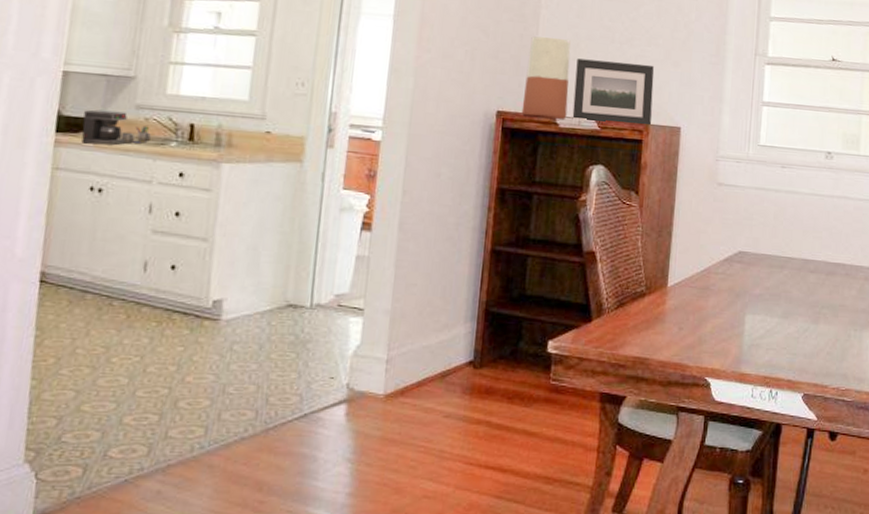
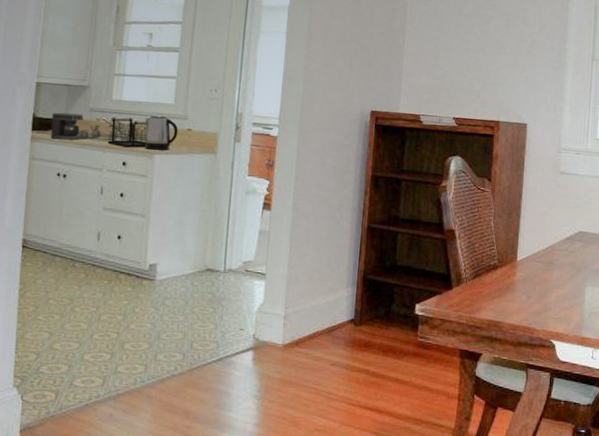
dish rack: none [158,116,213,156] -> present [107,117,148,148]
kettle: none [208,113,254,159] -> present [144,114,179,151]
vase: present [521,36,571,121] -> none [391,47,432,119]
picture frame: present [572,58,654,124] -> none [433,66,503,122]

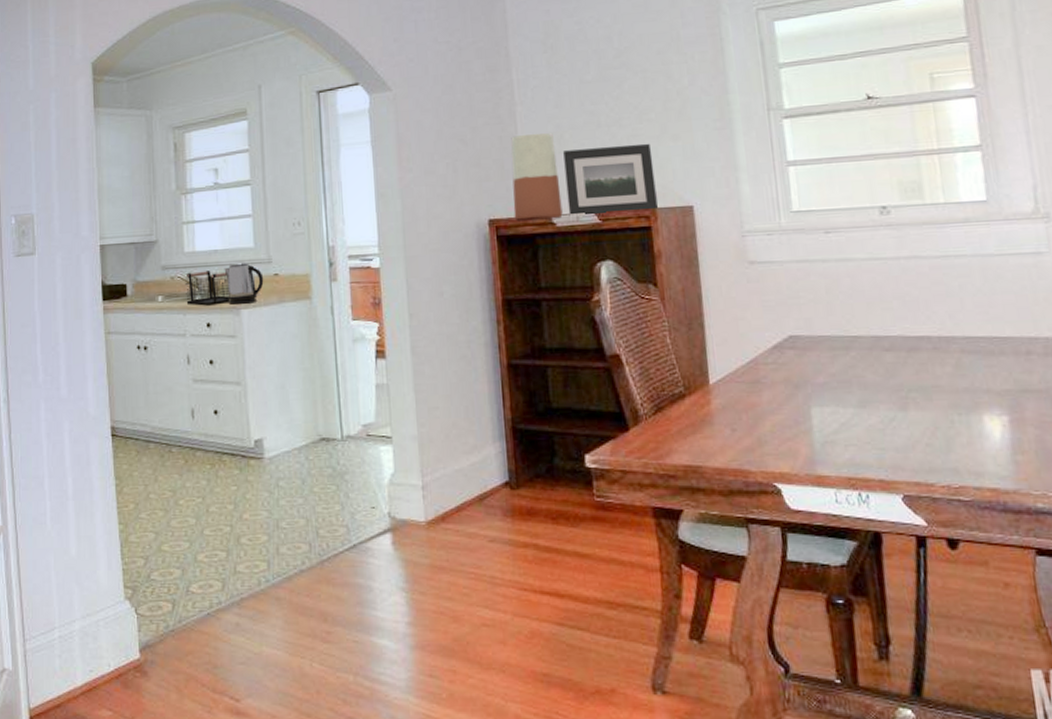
coffee maker: present [50,112,101,141] -> none [122,274,178,308]
vase: none [391,47,432,119] -> present [511,133,563,222]
picture frame: none [433,66,503,122] -> present [563,144,658,217]

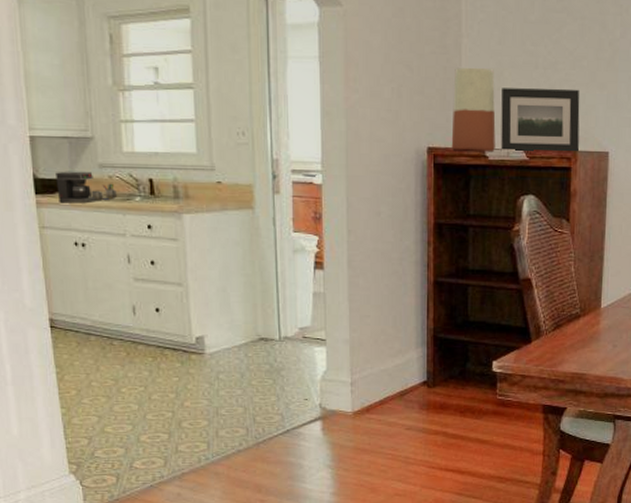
coffee maker: none [122,274,178,308] -> present [56,171,117,204]
dish rack: present [184,271,229,306] -> none [123,173,171,208]
kettle: present [224,262,264,306] -> none [165,167,206,210]

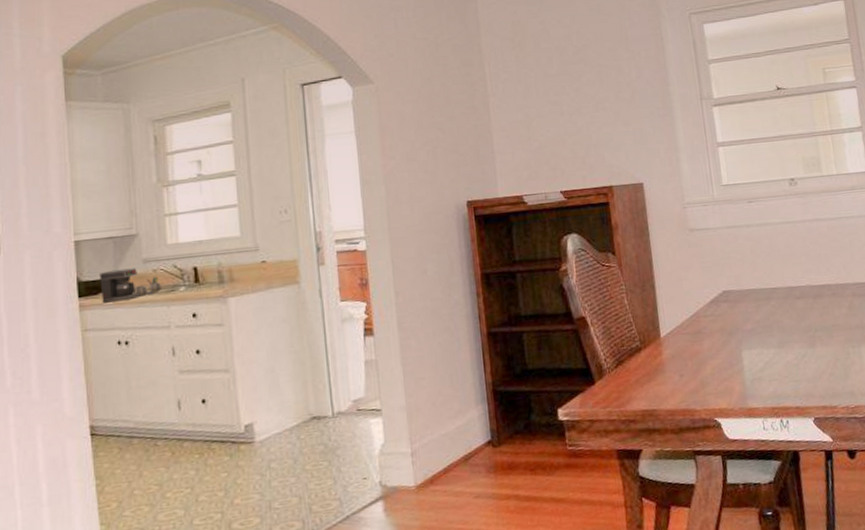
vase: present [451,67,496,153] -> none [485,121,533,202]
picture frame: present [500,88,580,154] -> none [532,130,614,196]

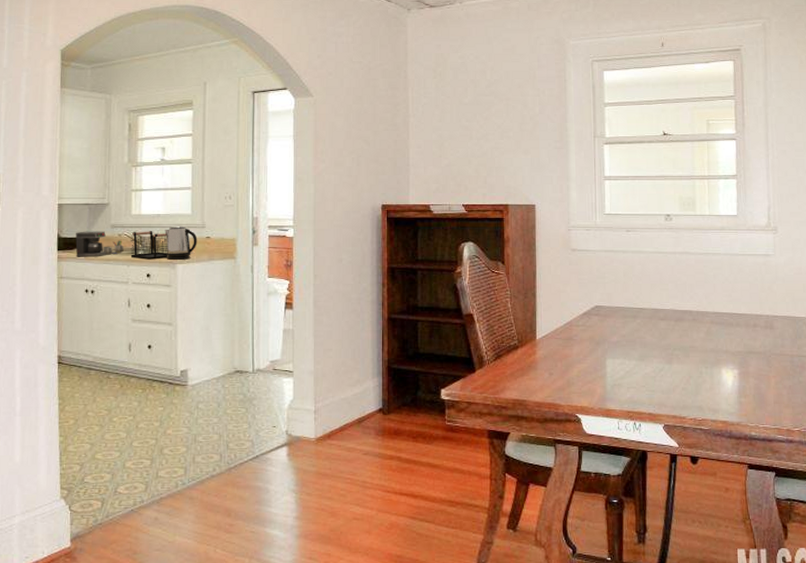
dish rack: none [168,261,216,297] -> present [130,231,168,260]
kettle: none [209,251,251,295] -> present [164,225,198,261]

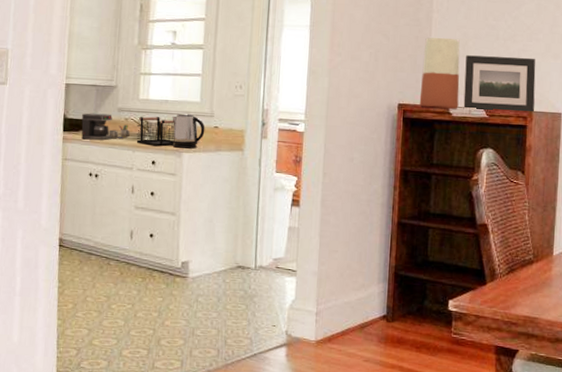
vase: none [401,140,439,208] -> present [419,37,460,110]
picture frame: none [443,155,509,208] -> present [463,55,536,113]

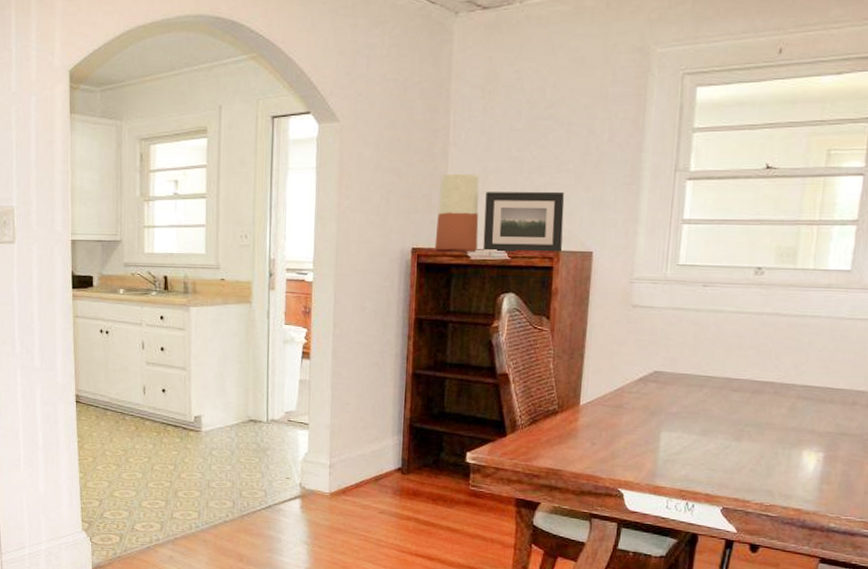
coffee maker: present [81,113,130,141] -> none [89,269,137,297]
dish rack: present [136,116,175,147] -> none [143,271,181,301]
kettle: present [172,113,205,150] -> none [178,265,212,303]

